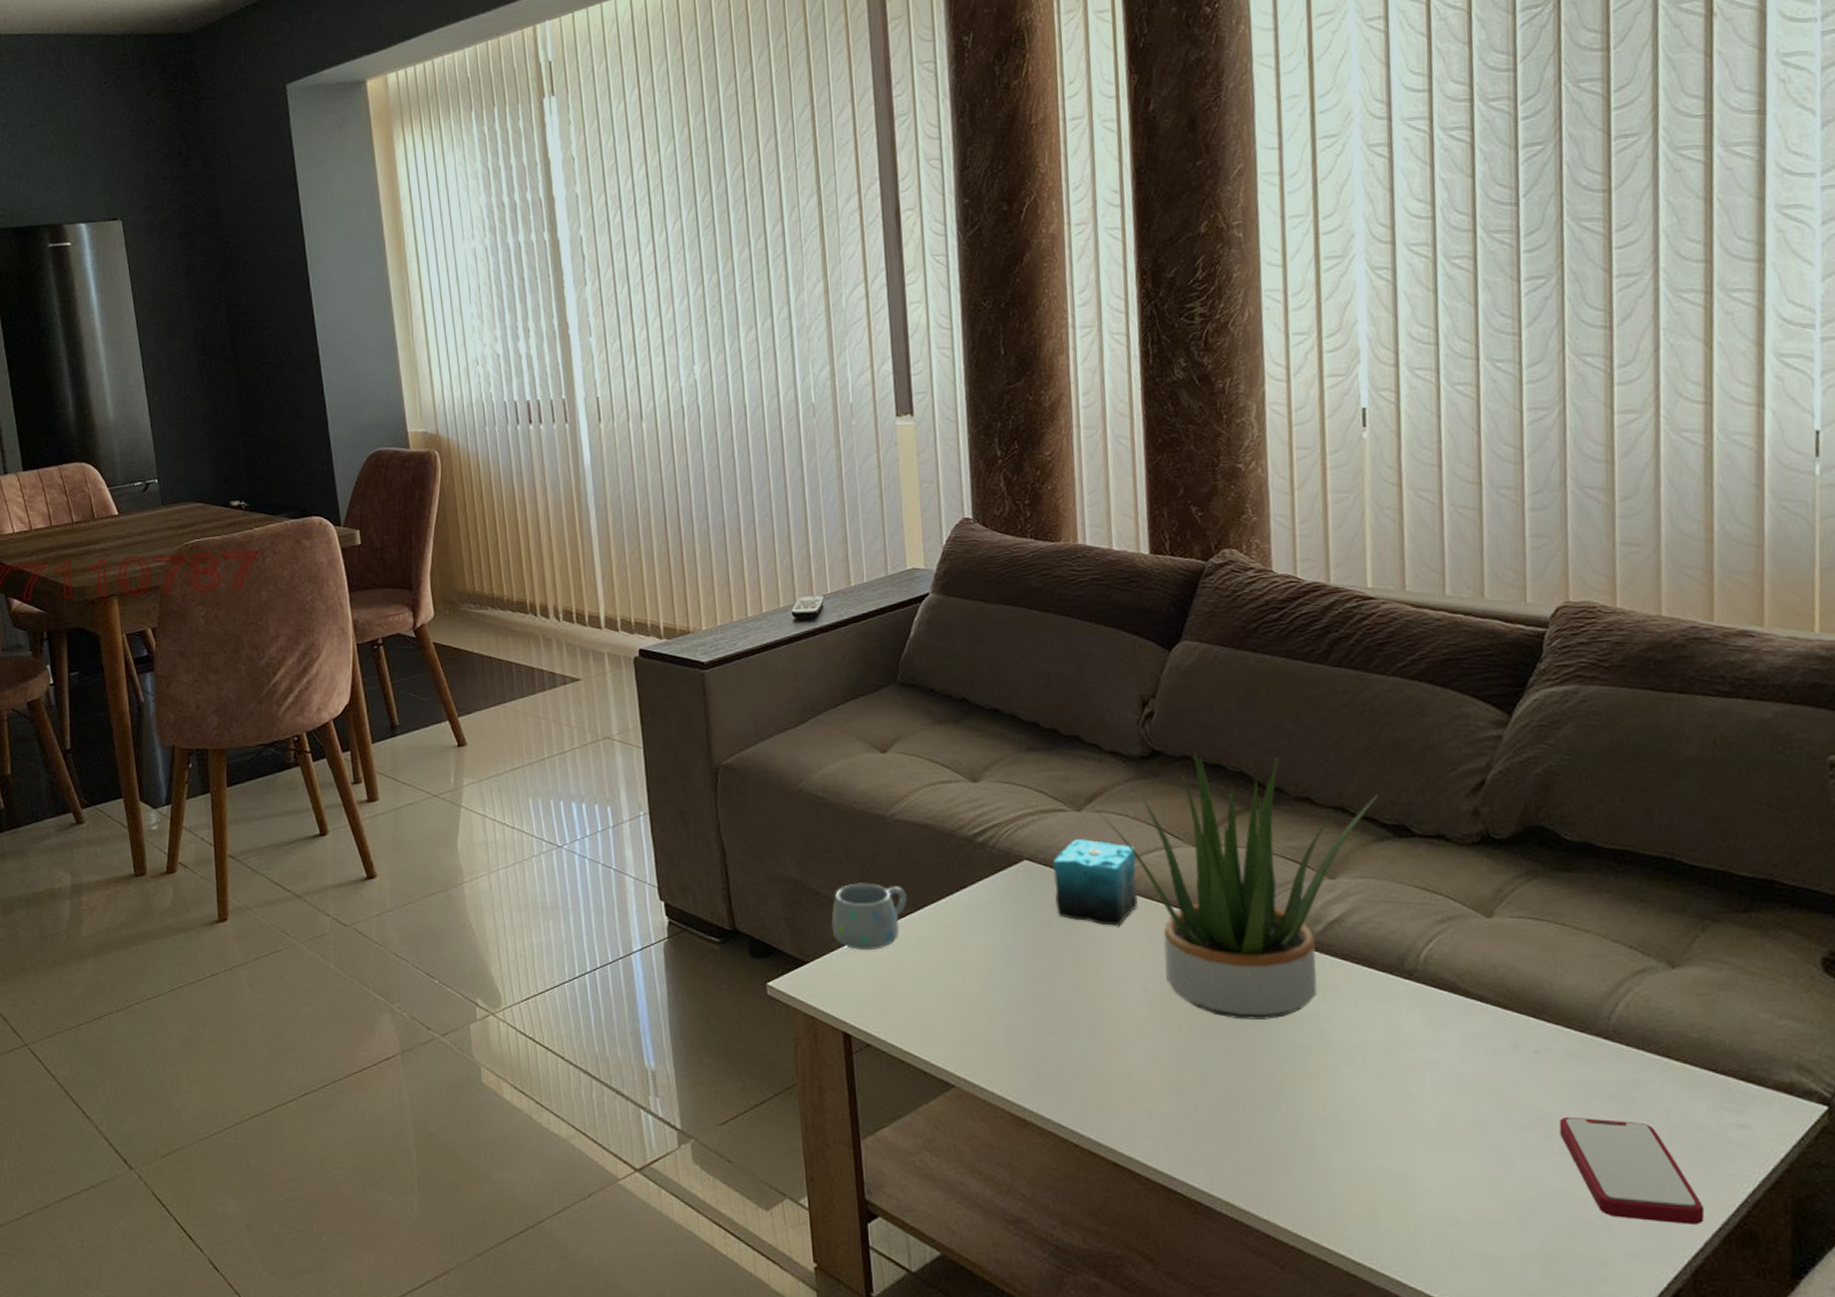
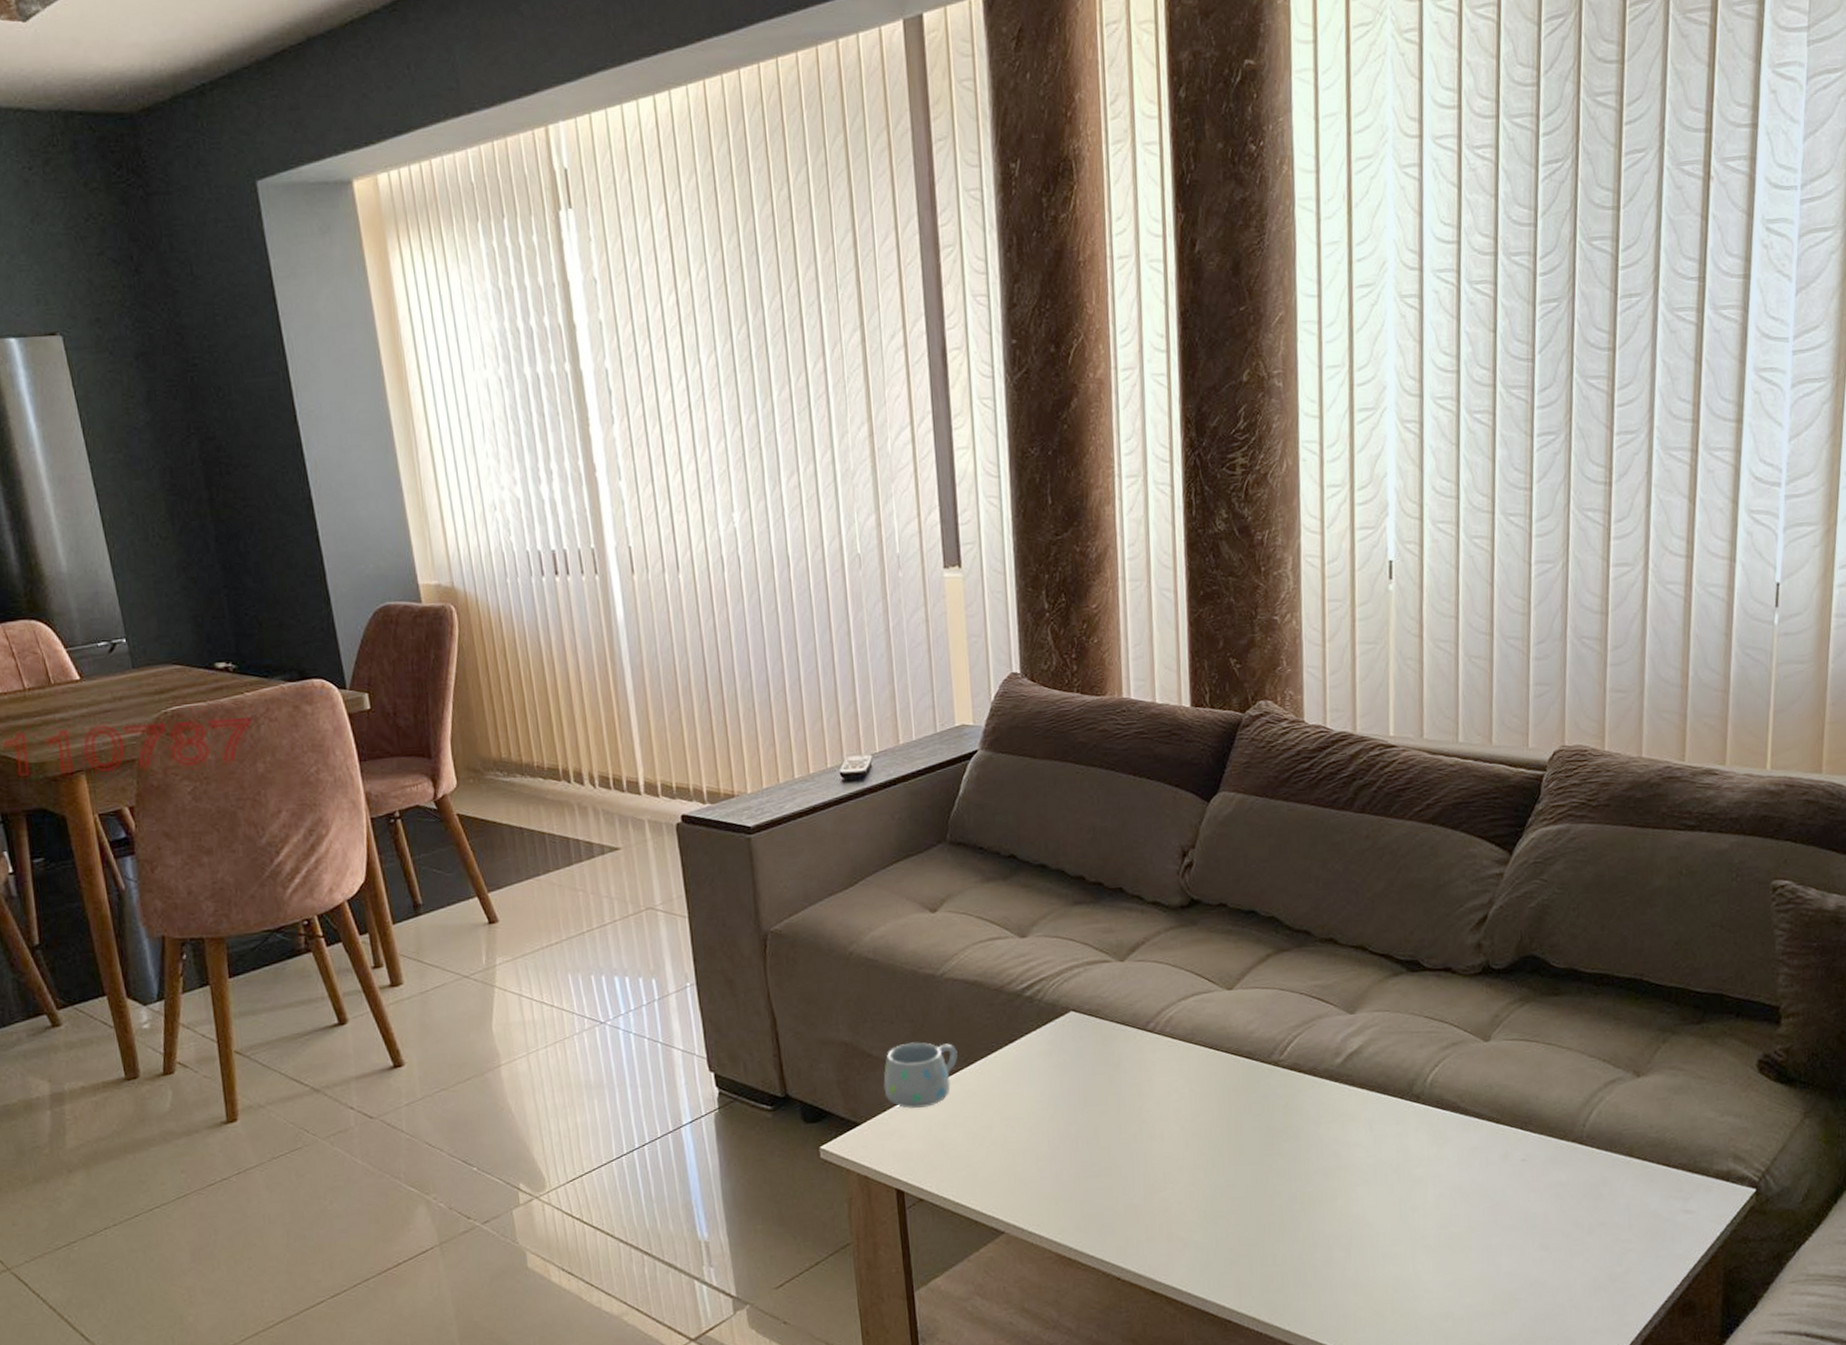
candle: present [1053,837,1138,926] -> none [1098,986,1176,1070]
potted plant: present [1091,753,1379,1020] -> none [1133,900,1395,1150]
smartphone: present [1559,1116,1705,1225] -> none [1540,1215,1654,1301]

